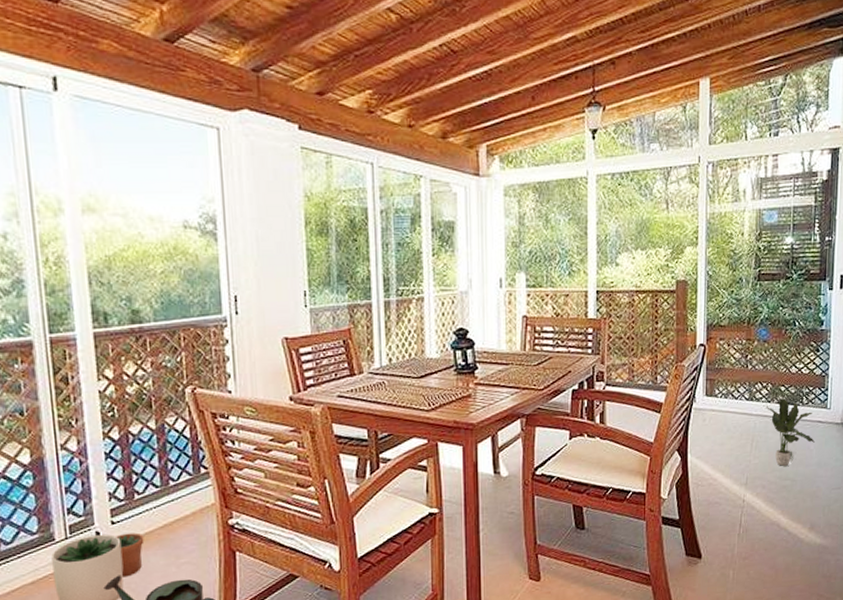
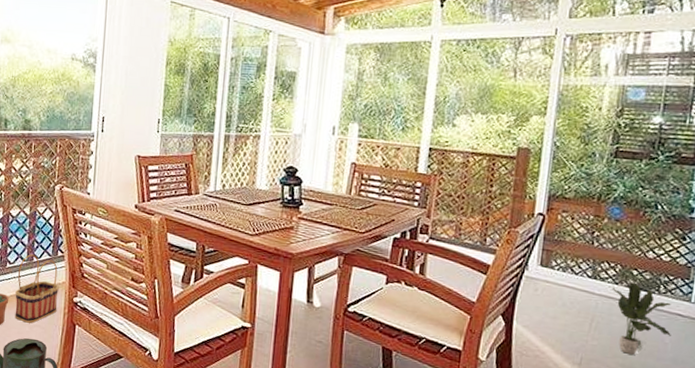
basket: none [151,477,210,562] -> present [15,254,59,323]

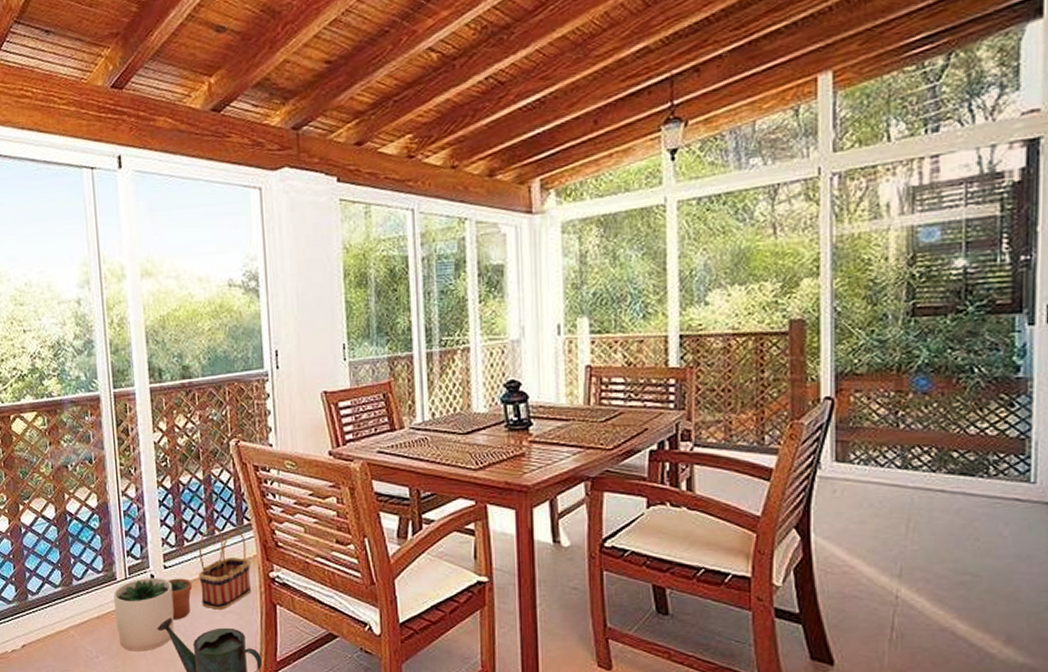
potted plant: present [610,283,671,356] -> none [926,468,1010,557]

